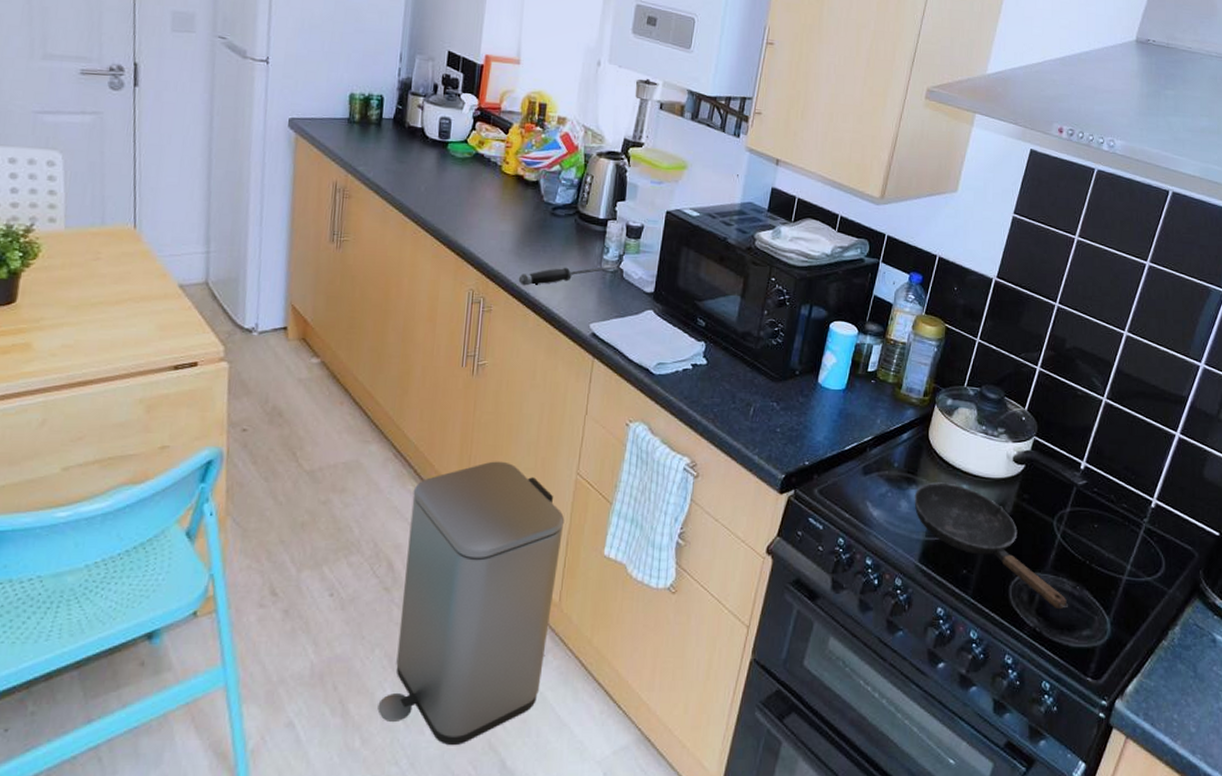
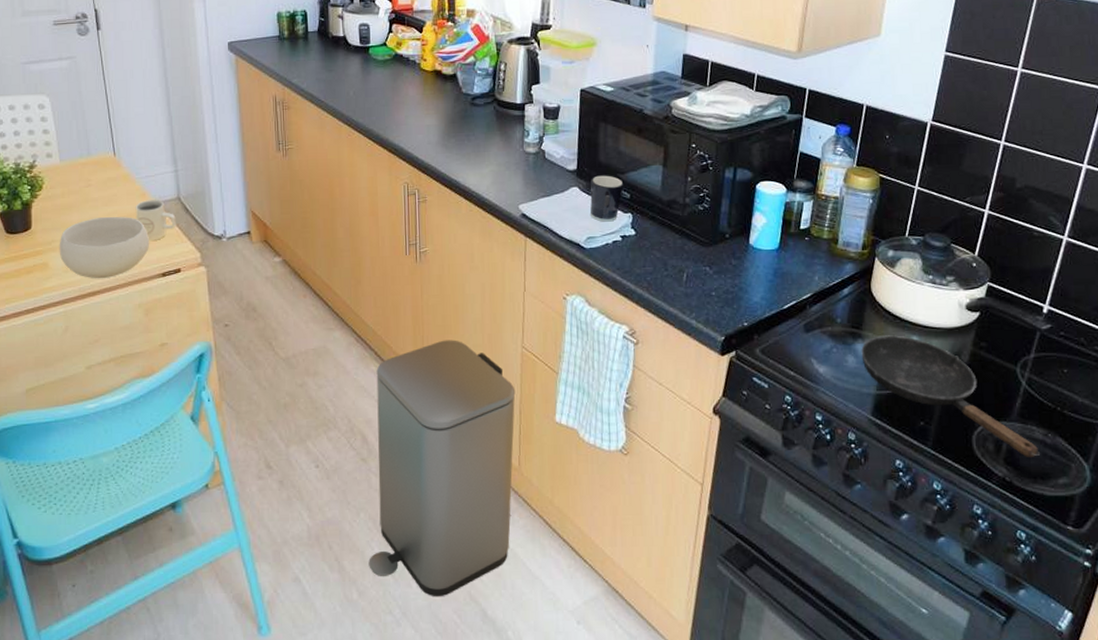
bowl: none [47,295,165,367] -> present [59,216,150,279]
mug: none [150,282,201,328] -> present [135,200,177,241]
knife: present [518,266,616,286] -> none [447,148,538,175]
mug: none [662,300,700,349] -> present [589,175,624,222]

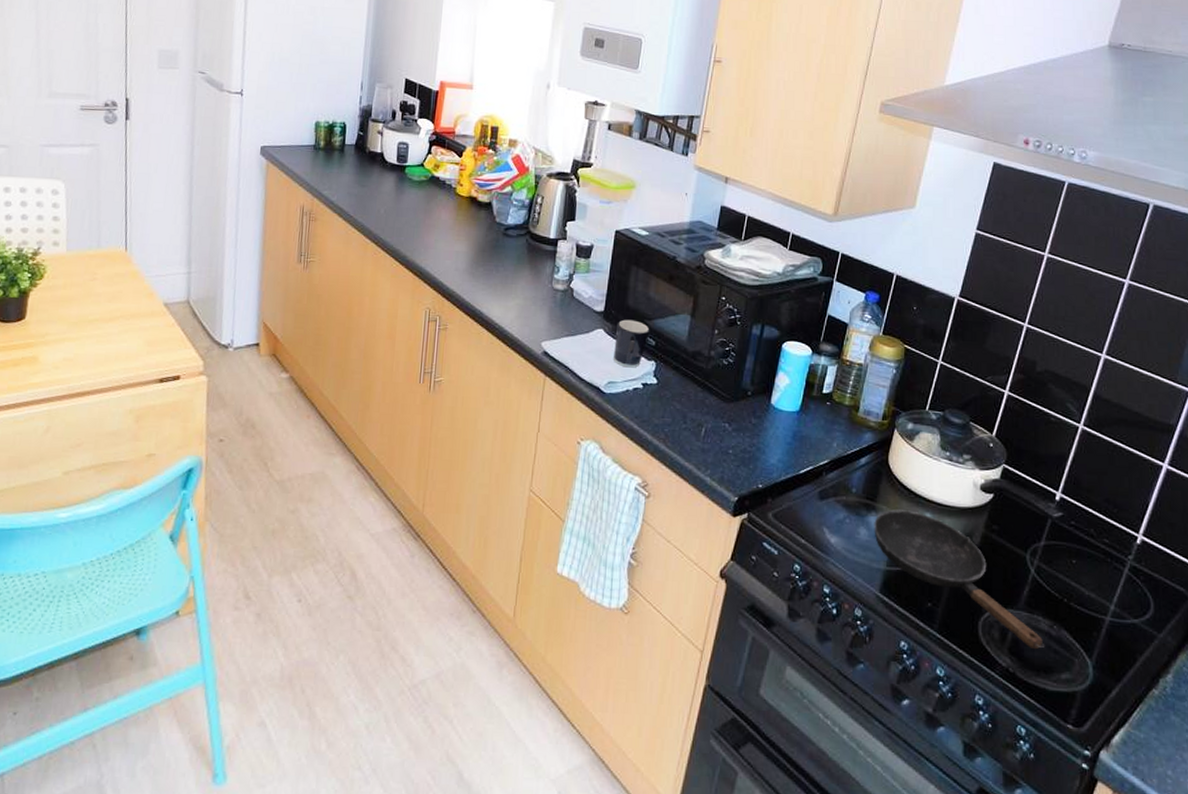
bowl: present [59,216,150,279] -> none [51,313,151,379]
mug: present [135,200,177,241] -> none [139,300,183,344]
pedal bin: present [368,340,516,596] -> none [342,476,519,754]

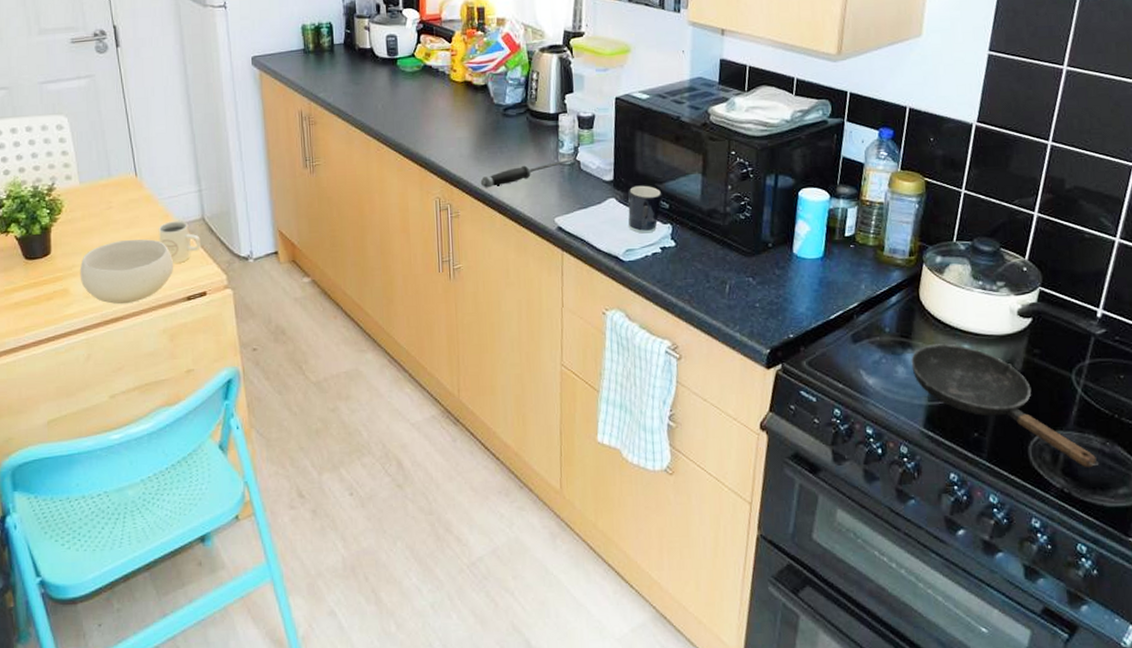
bowl: none [51,313,151,379] -> present [79,239,174,304]
mug: none [139,300,183,344] -> present [158,221,202,263]
knife: none [472,285,567,305] -> present [480,158,573,188]

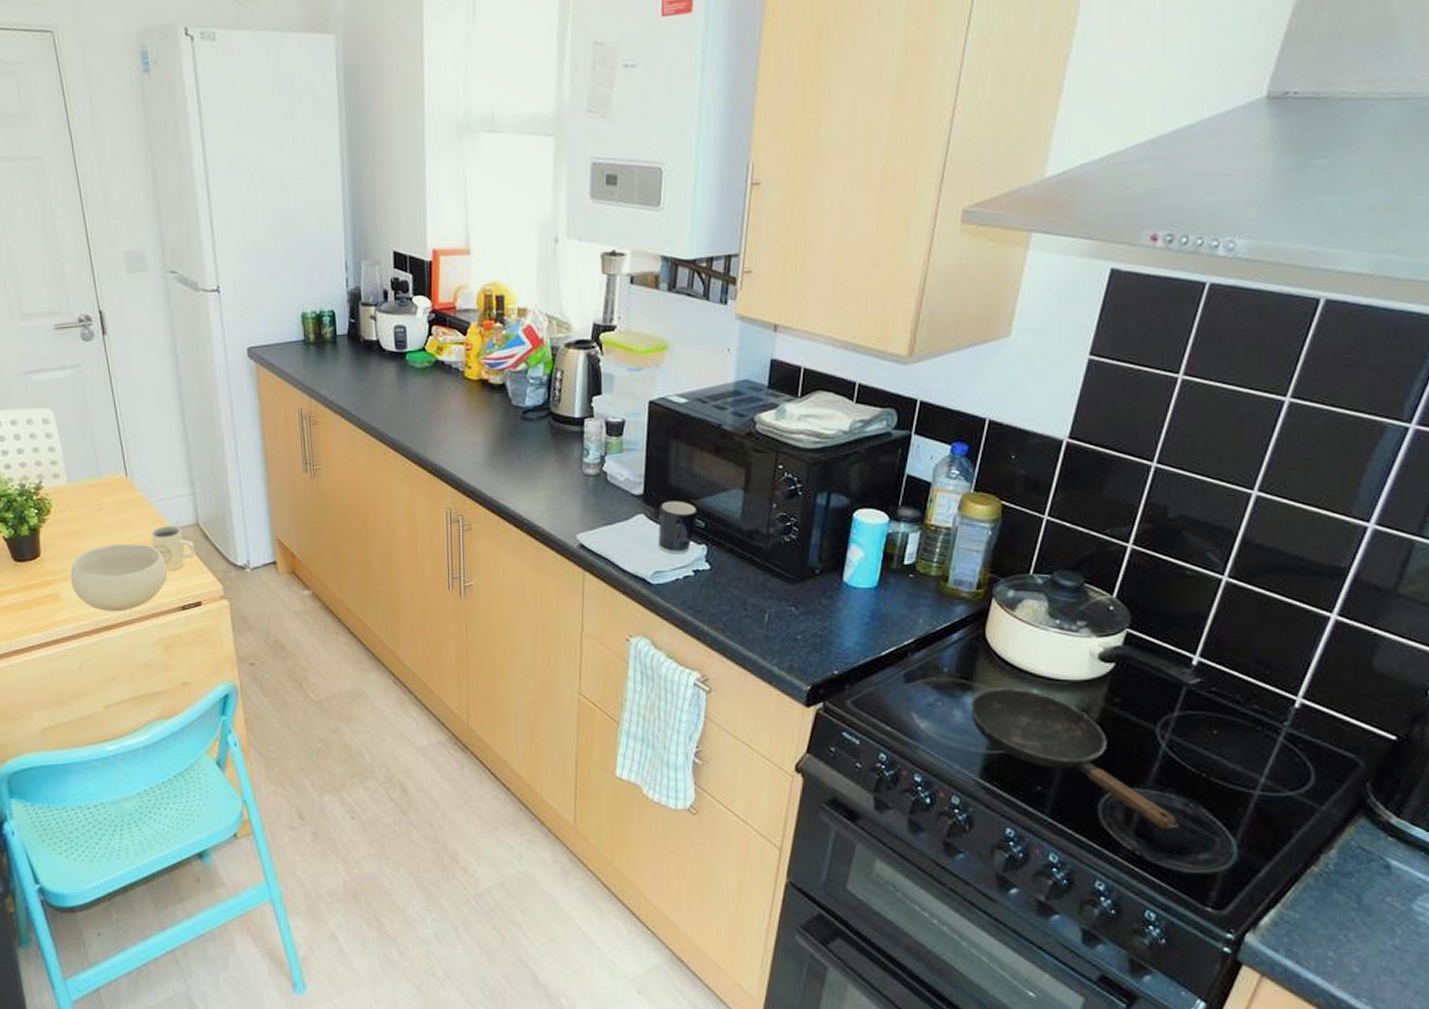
knife: present [480,158,573,188] -> none [495,469,599,499]

